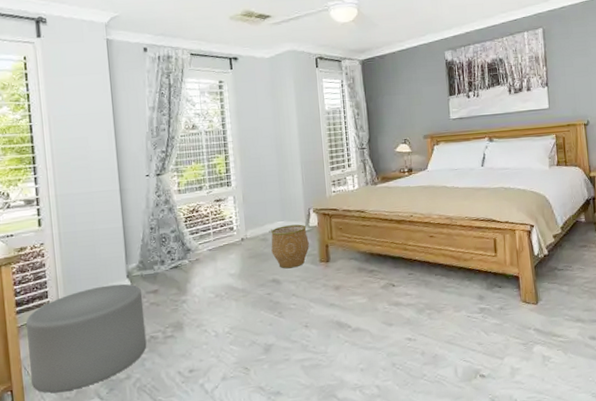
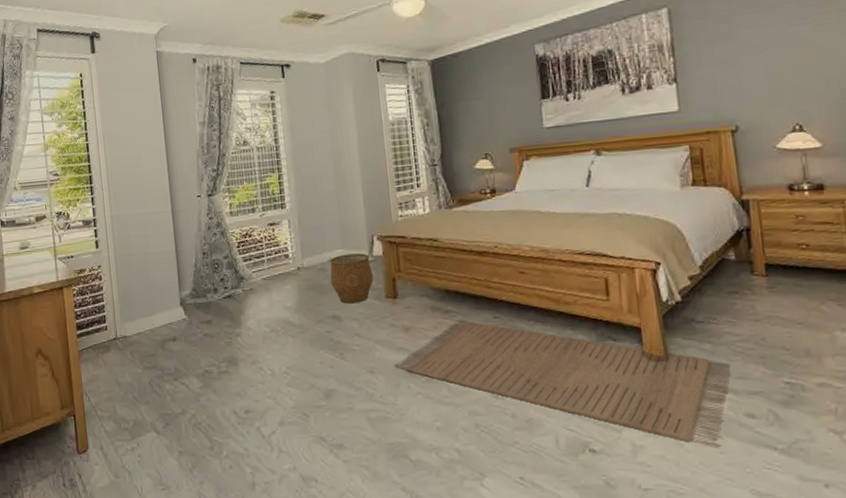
pouf: present [25,283,147,393] -> none [86,311,201,422]
rug: none [326,277,581,365] -> present [394,320,731,449]

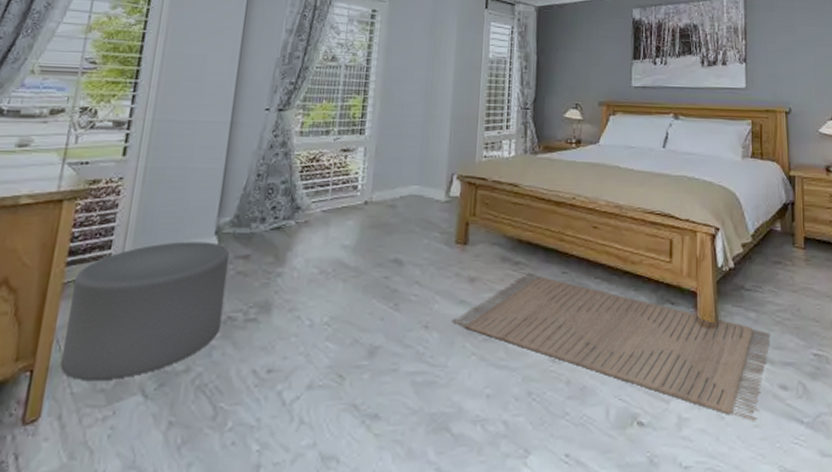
pouf: none [86,311,201,422] -> present [60,241,230,381]
basket: present [328,253,374,304] -> none [398,191,446,247]

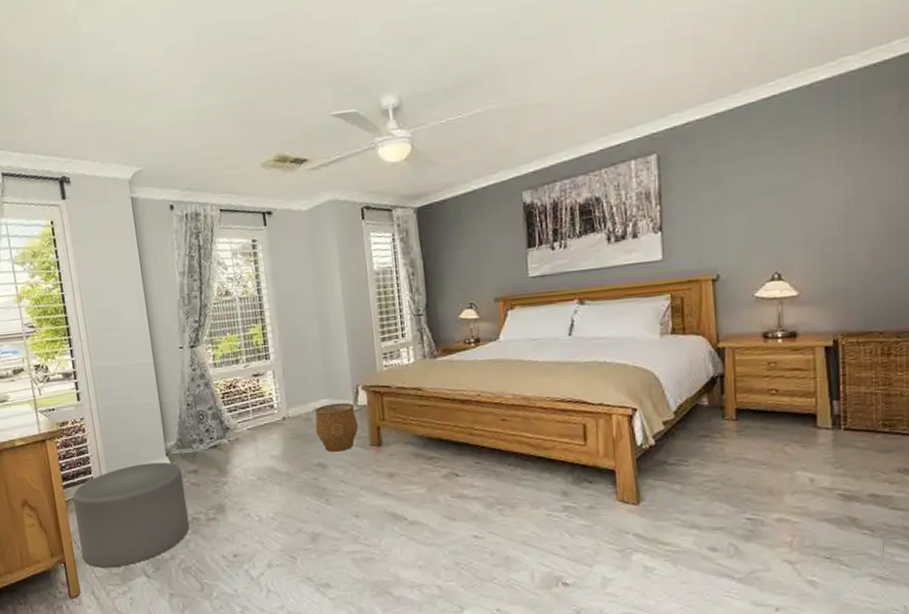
basket: none [398,191,446,247] -> present [313,403,358,452]
rug: present [452,273,771,422] -> none [378,466,698,580]

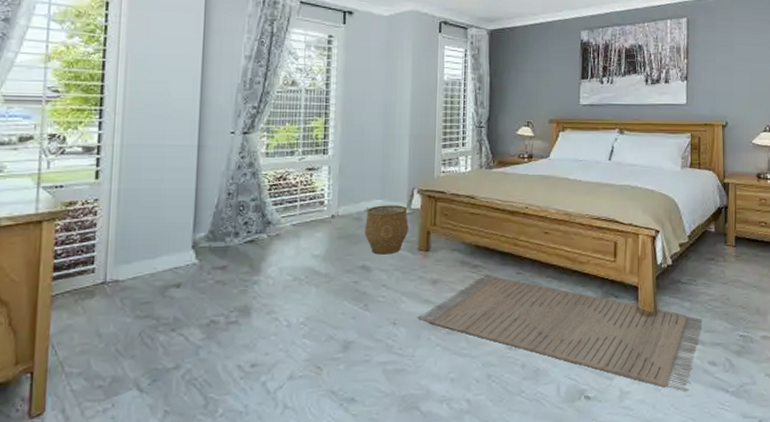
pouf: present [72,462,190,568] -> none [57,255,208,379]
rug: none [378,466,698,580] -> present [417,275,703,393]

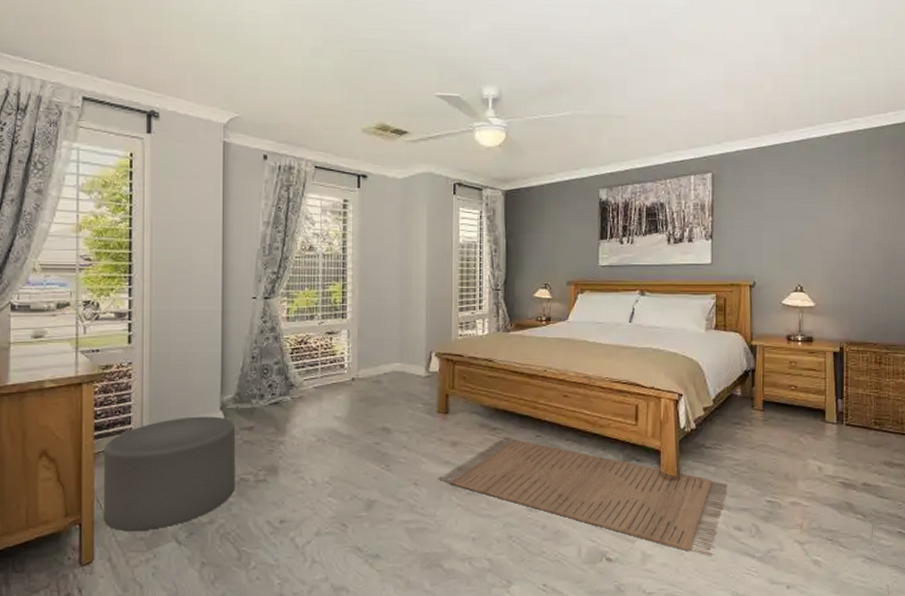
pouf: none [57,255,208,379] -> present [102,416,236,532]
basket: present [364,205,409,255] -> none [384,368,427,417]

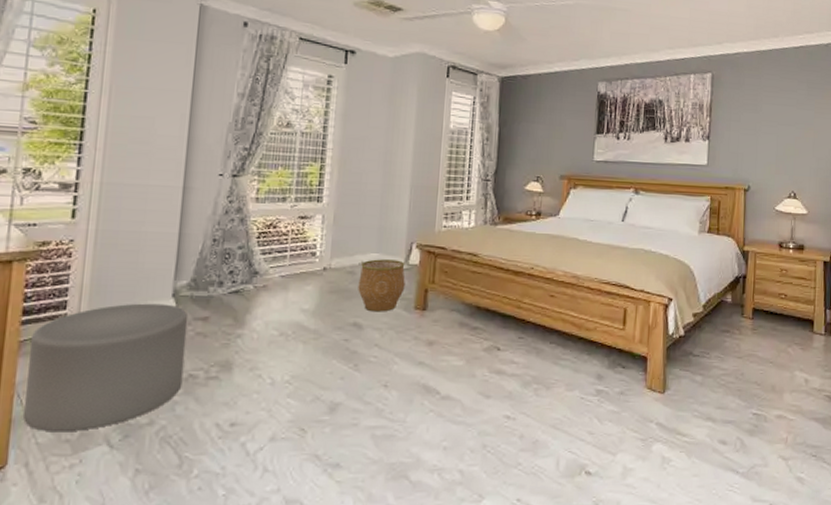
basket: none [384,368,427,417] -> present [358,259,405,312]
rug: present [438,437,728,557] -> none [410,338,714,472]

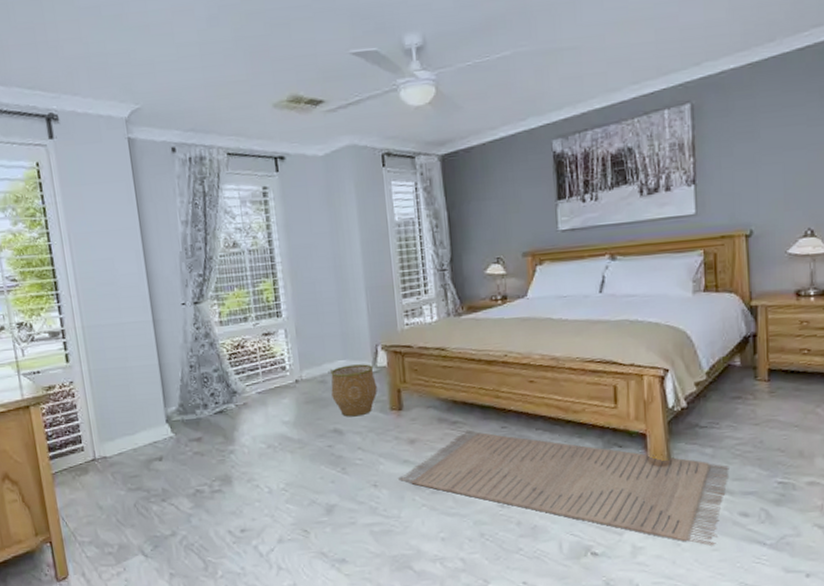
pouf: present [22,303,189,432] -> none [60,429,192,547]
rug: none [410,338,714,472] -> present [398,430,729,547]

